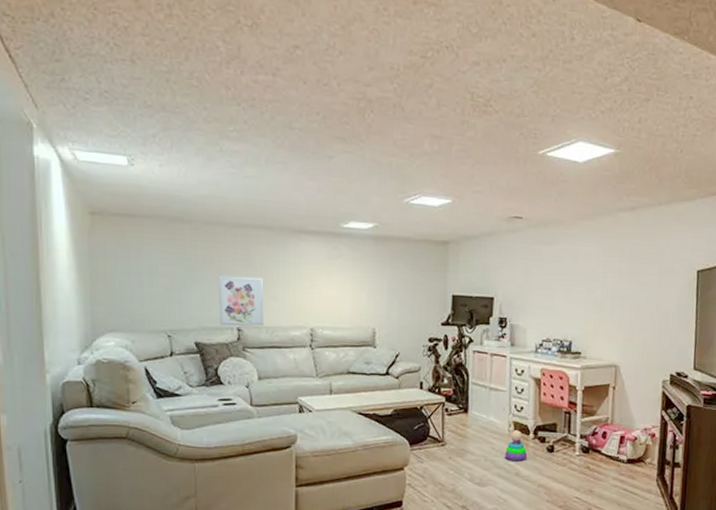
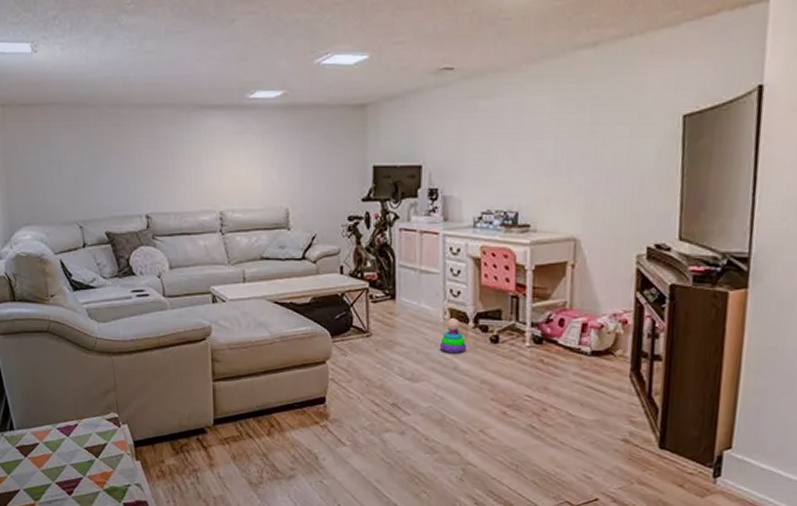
wall art: present [219,275,264,327] -> none [125,160,172,214]

